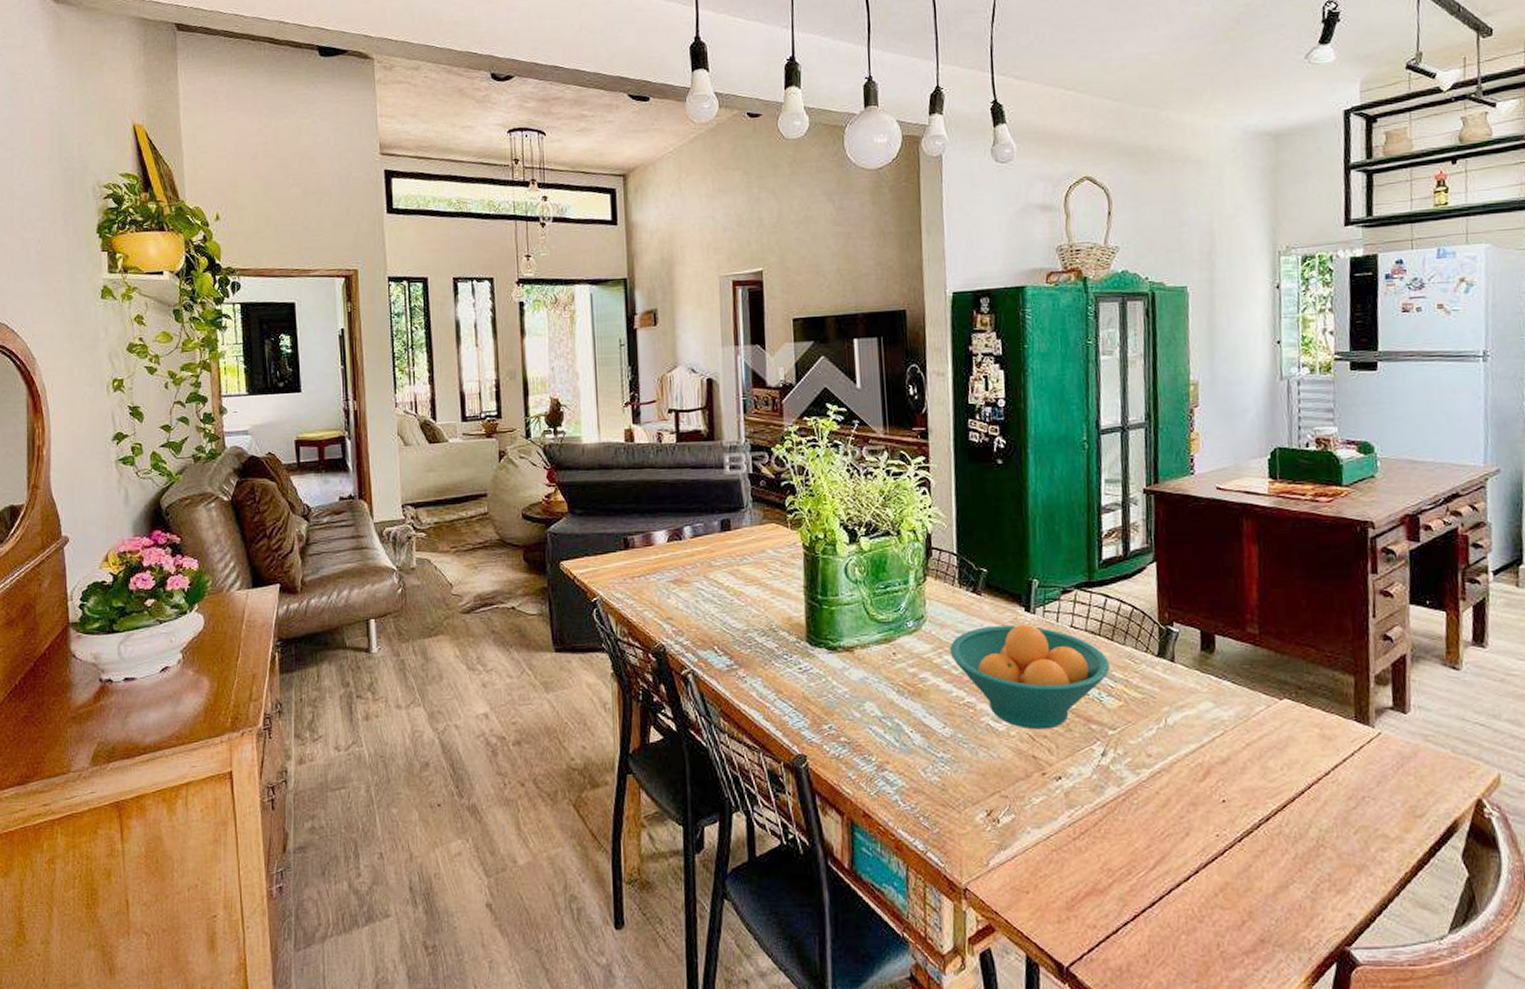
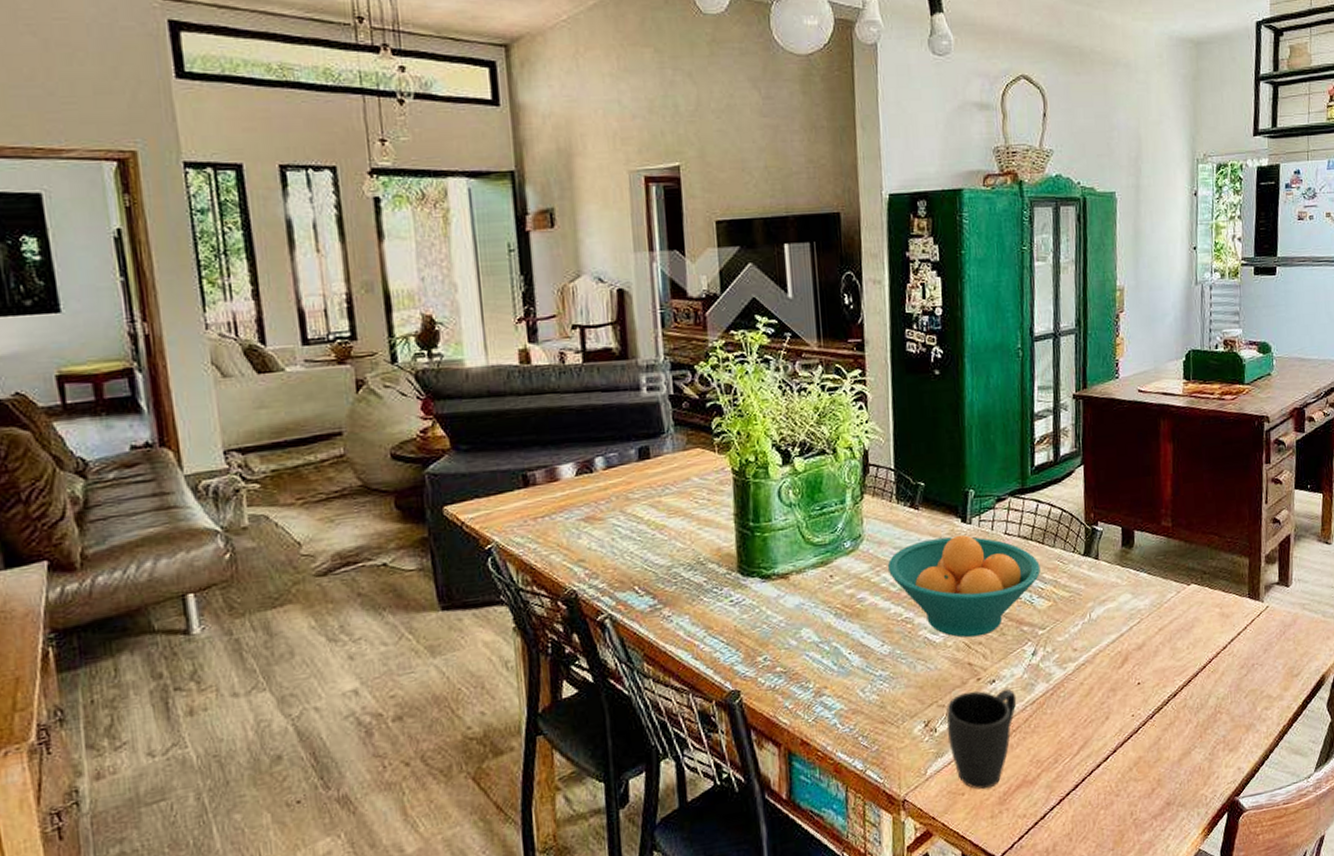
mug: none [1010,785,1085,891] -> present [947,688,1017,790]

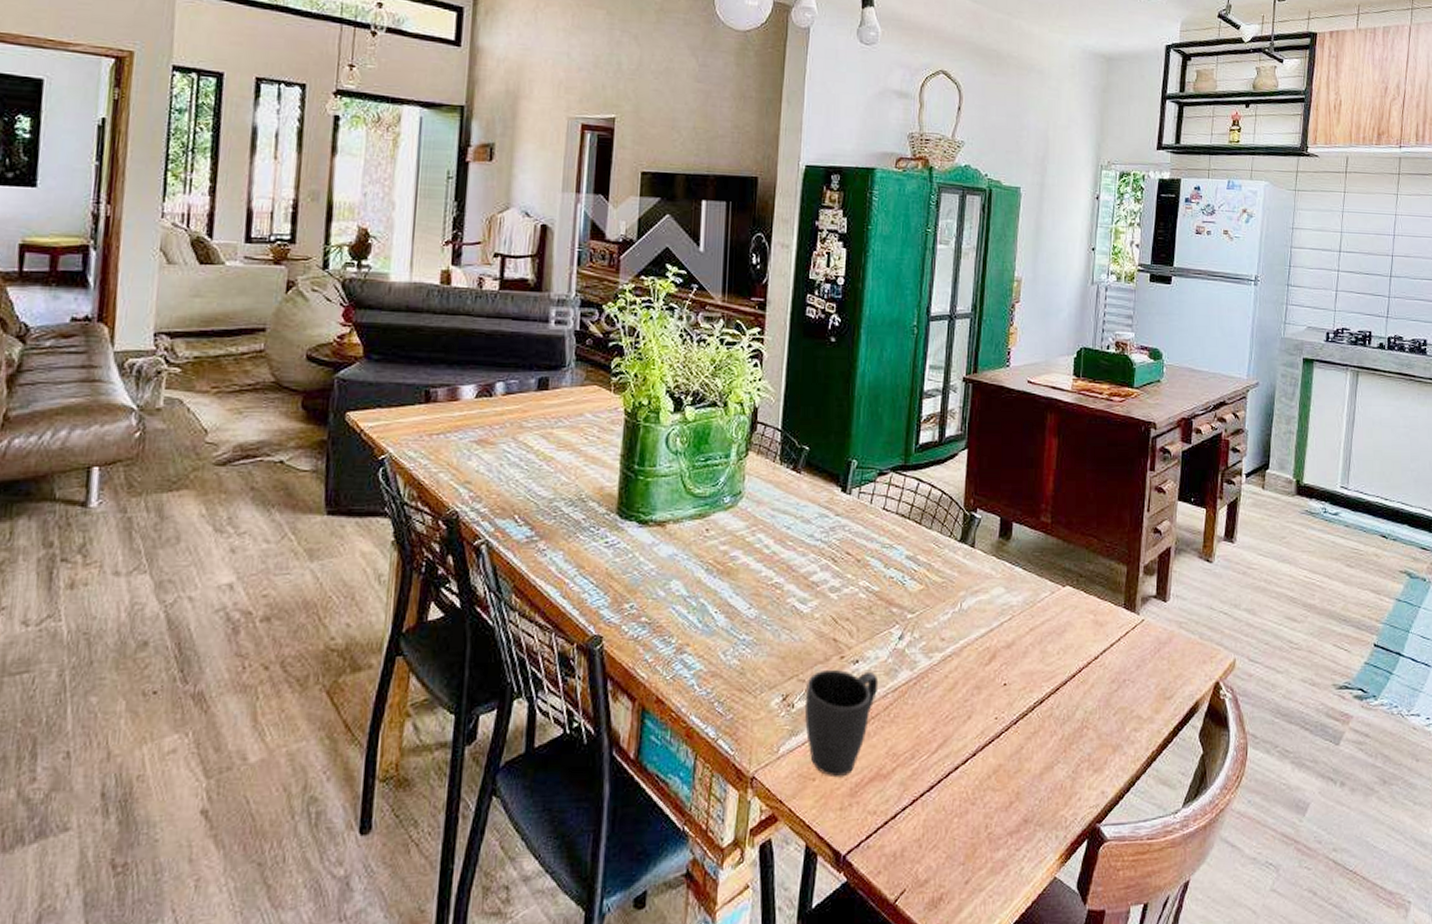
fruit bowl: present [887,534,1040,638] -> none [763,504,915,612]

